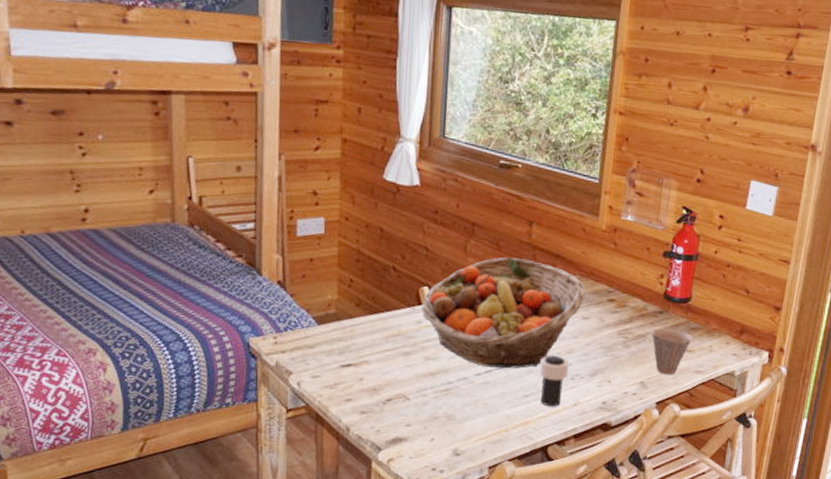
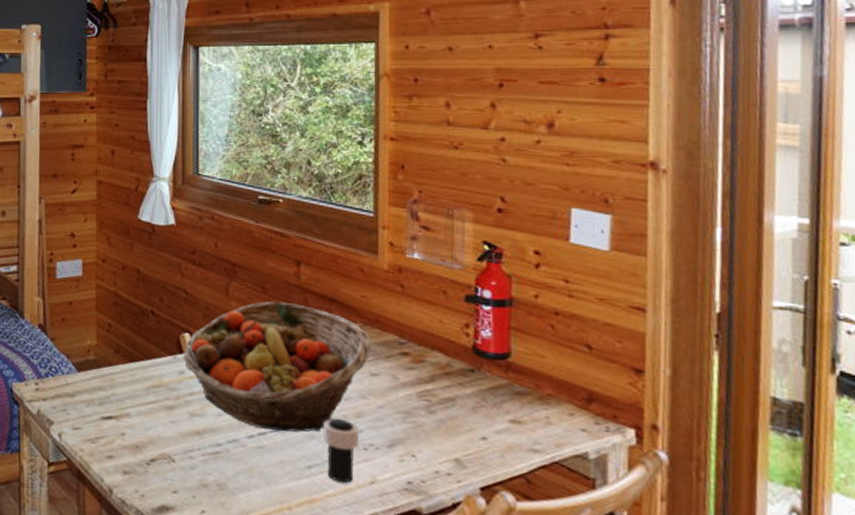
cup: present [652,328,692,375] -> none [463,390,519,453]

